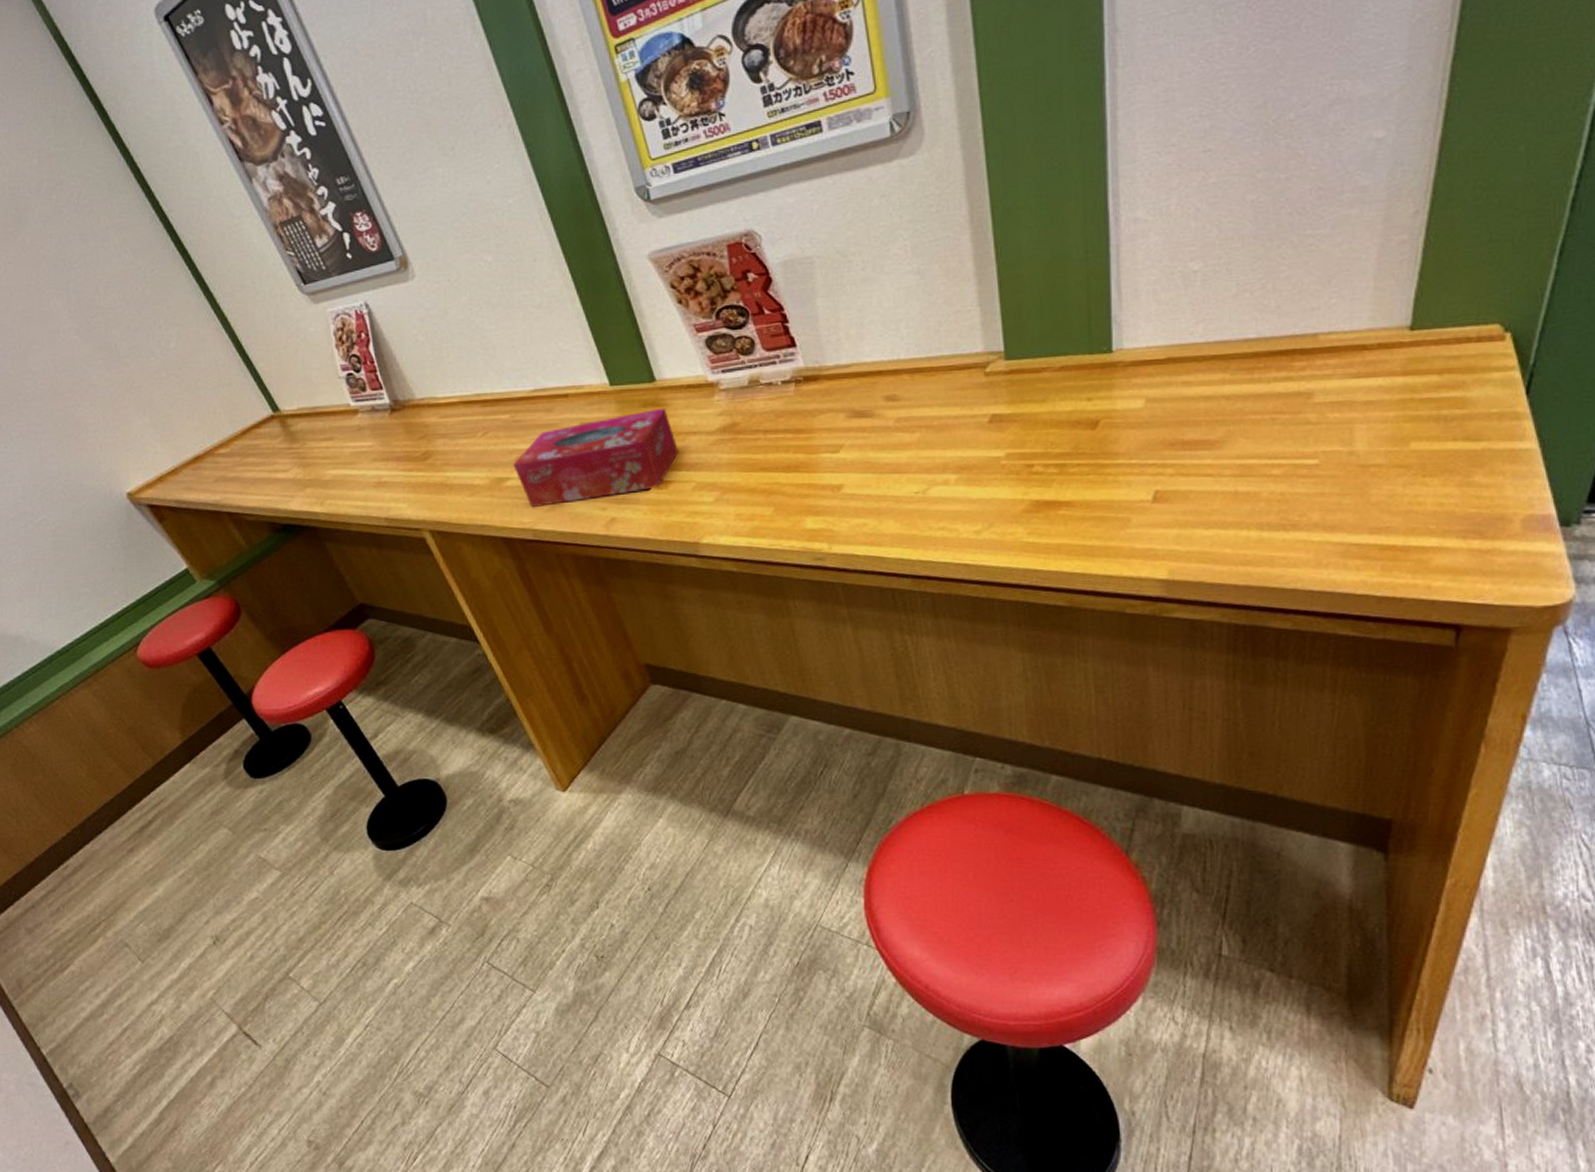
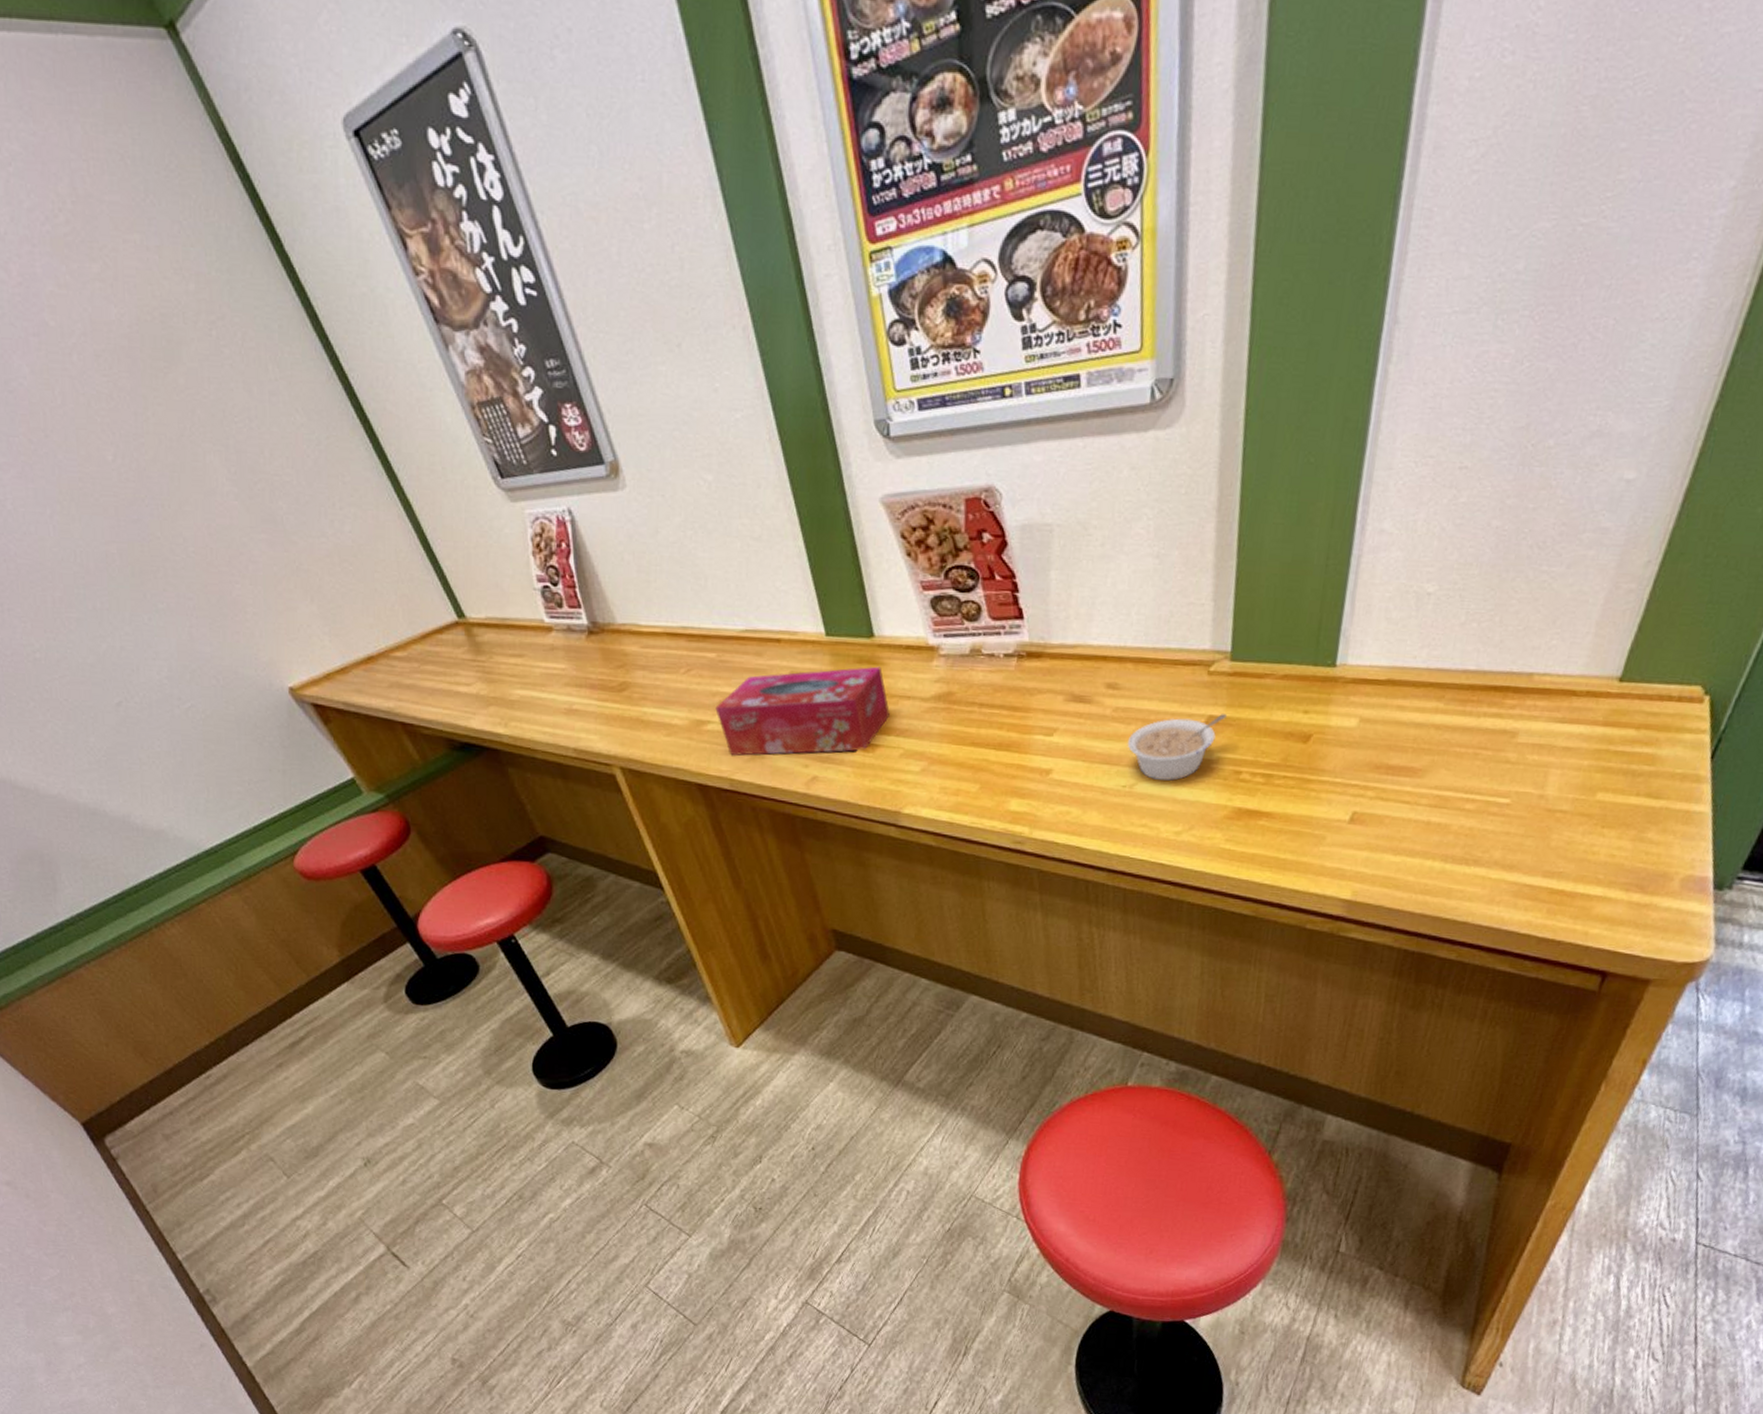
legume: none [914,411,1010,482] -> present [1127,714,1227,781]

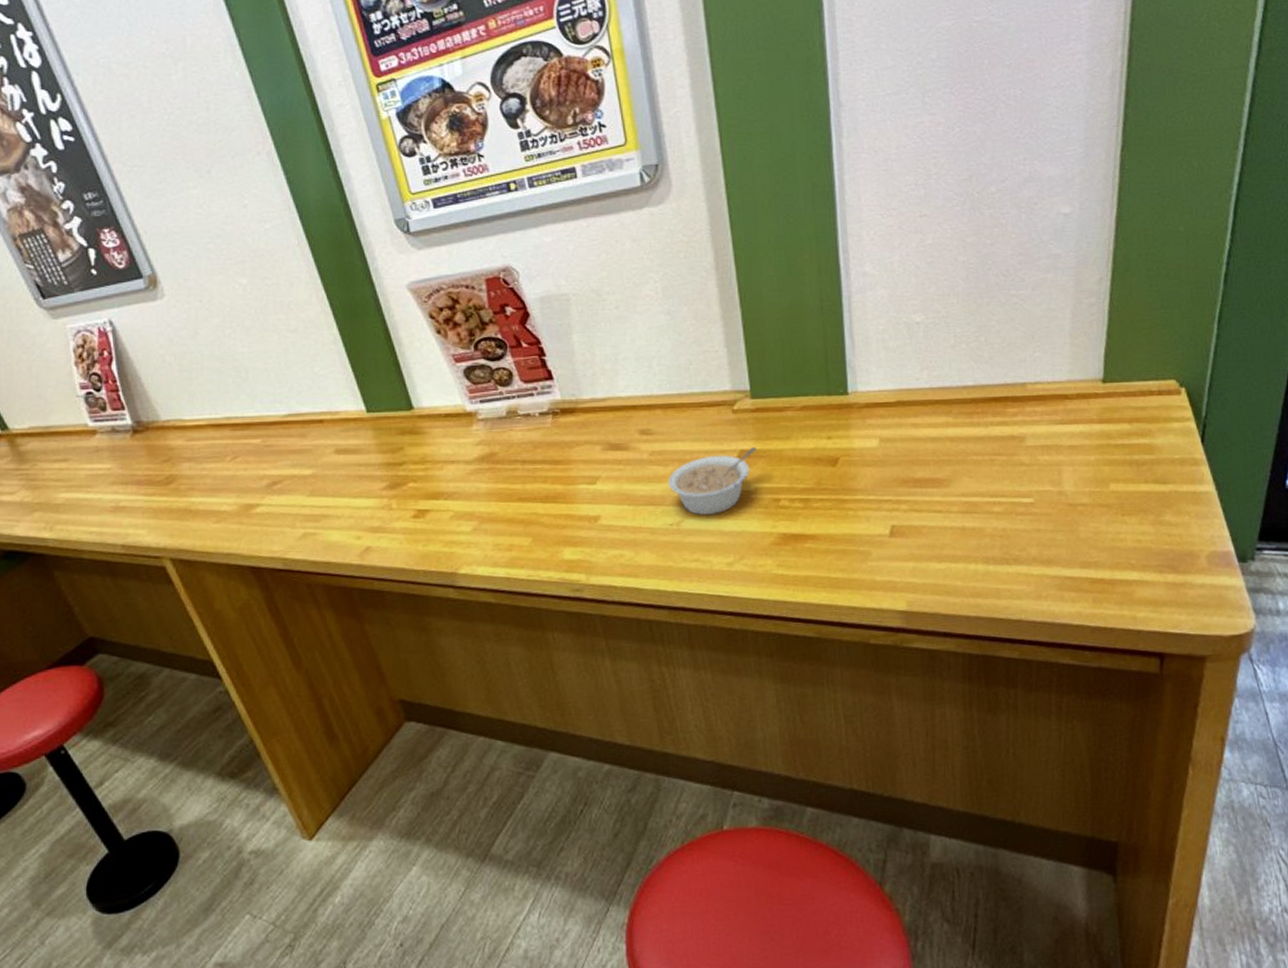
tissue box: present [715,666,890,756] -> none [263,436,436,536]

